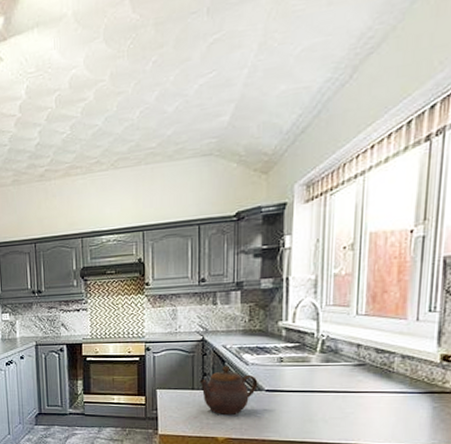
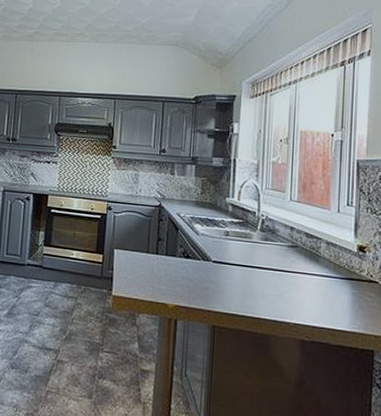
teapot: present [199,366,258,414] -> none [154,233,207,282]

